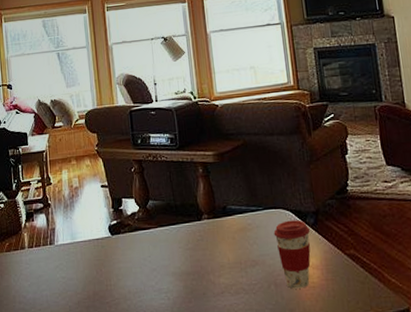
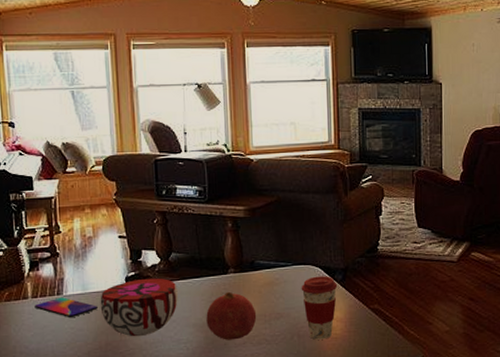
smartphone: none [30,246,85,268] -> present [34,297,98,318]
decorative bowl: none [87,226,157,287] -> present [100,278,178,337]
fruit: none [184,239,233,290] -> present [206,292,257,340]

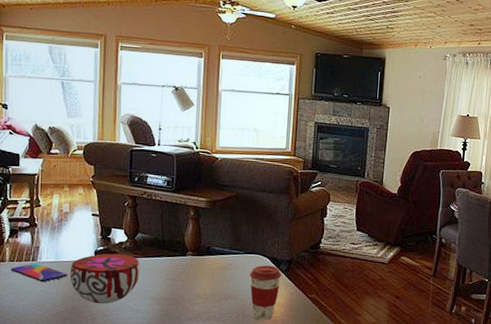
fruit: present [206,292,257,340] -> none [163,272,208,314]

